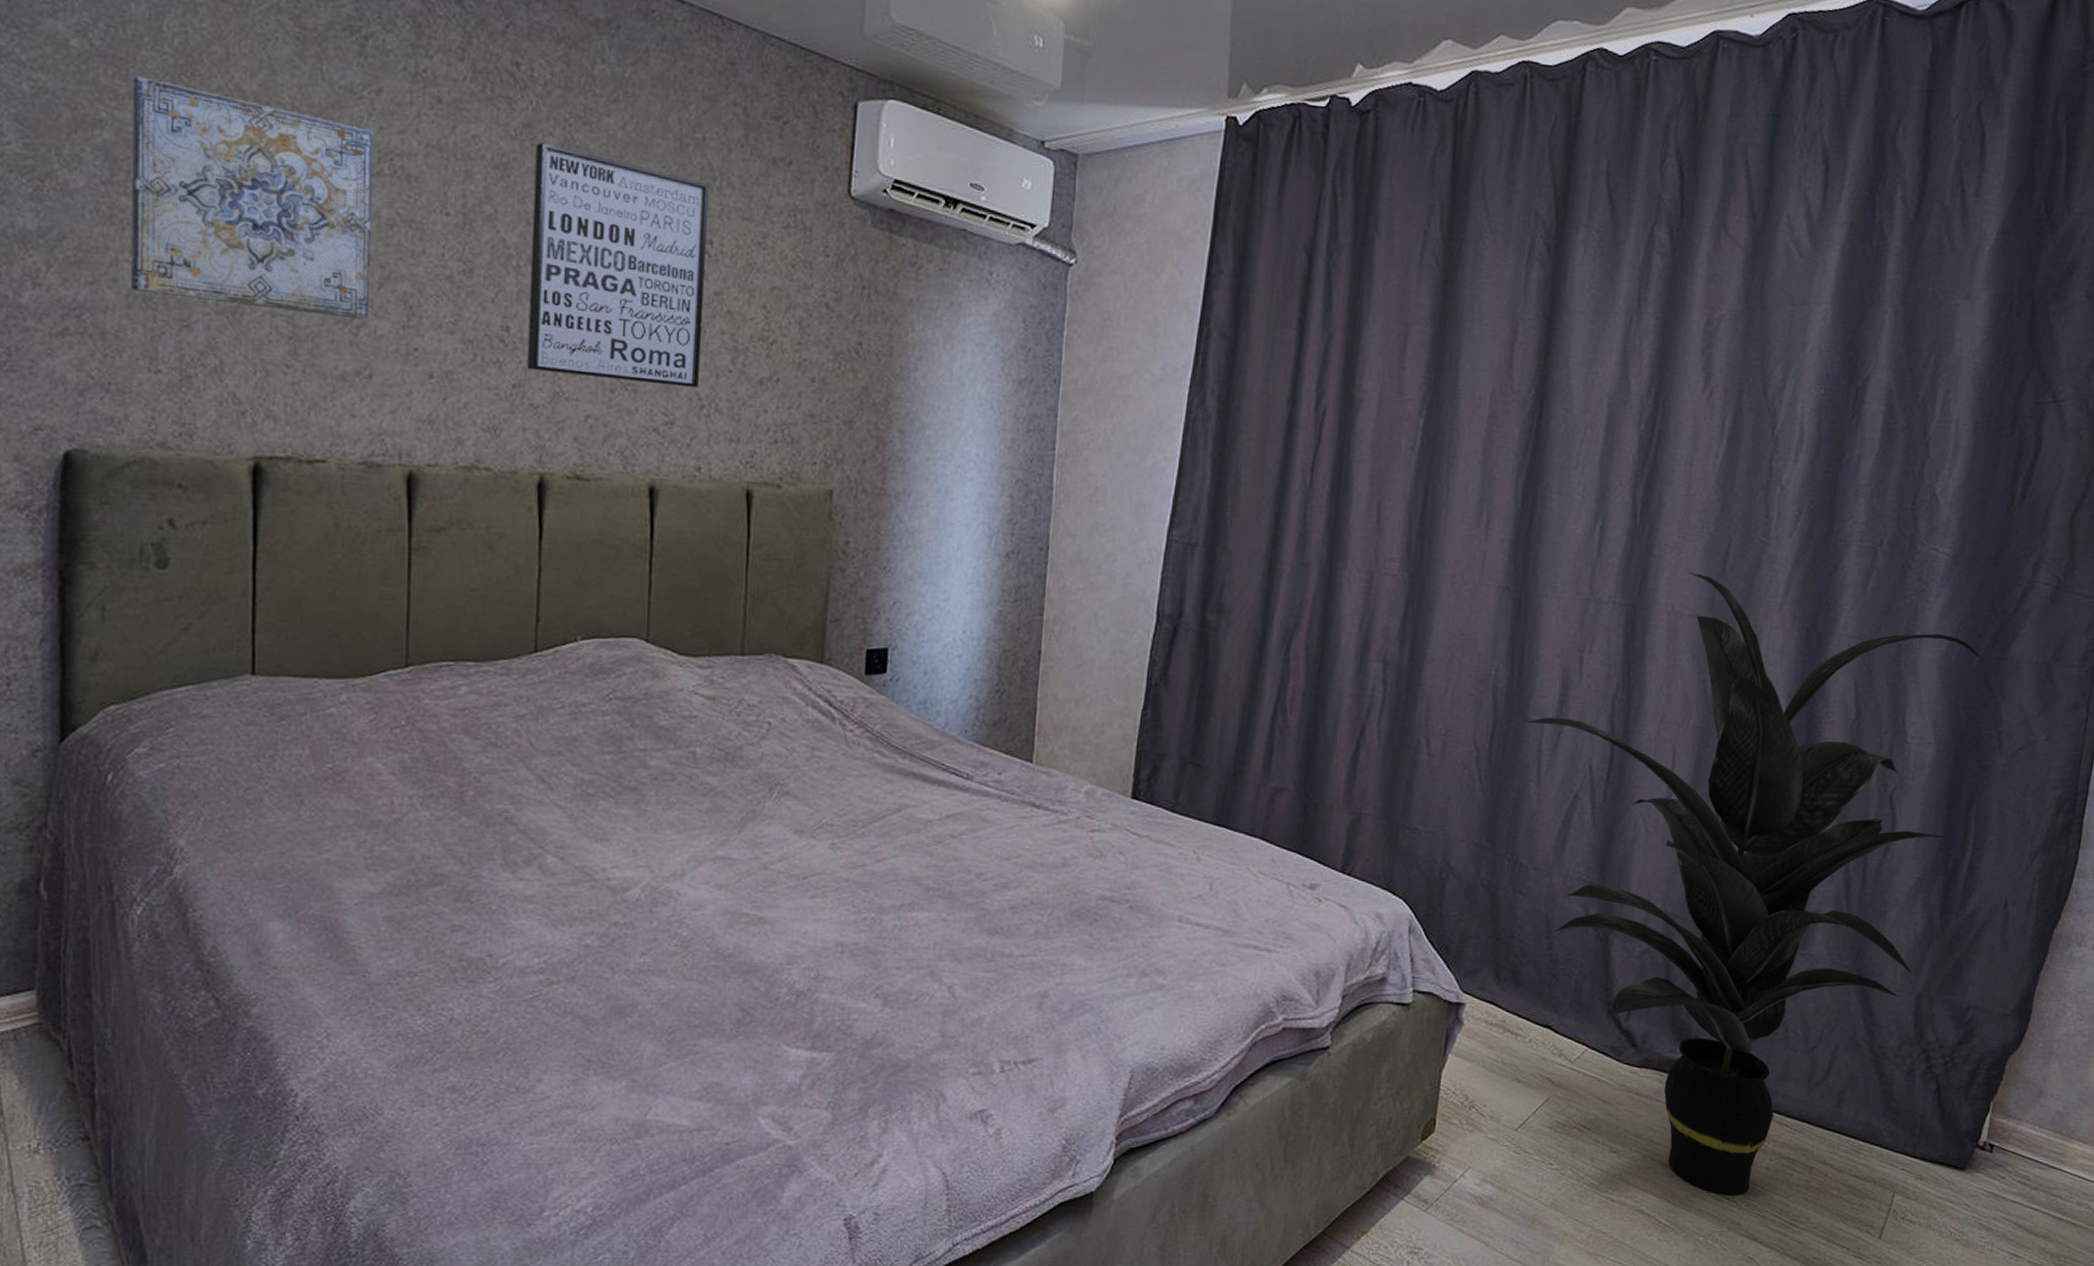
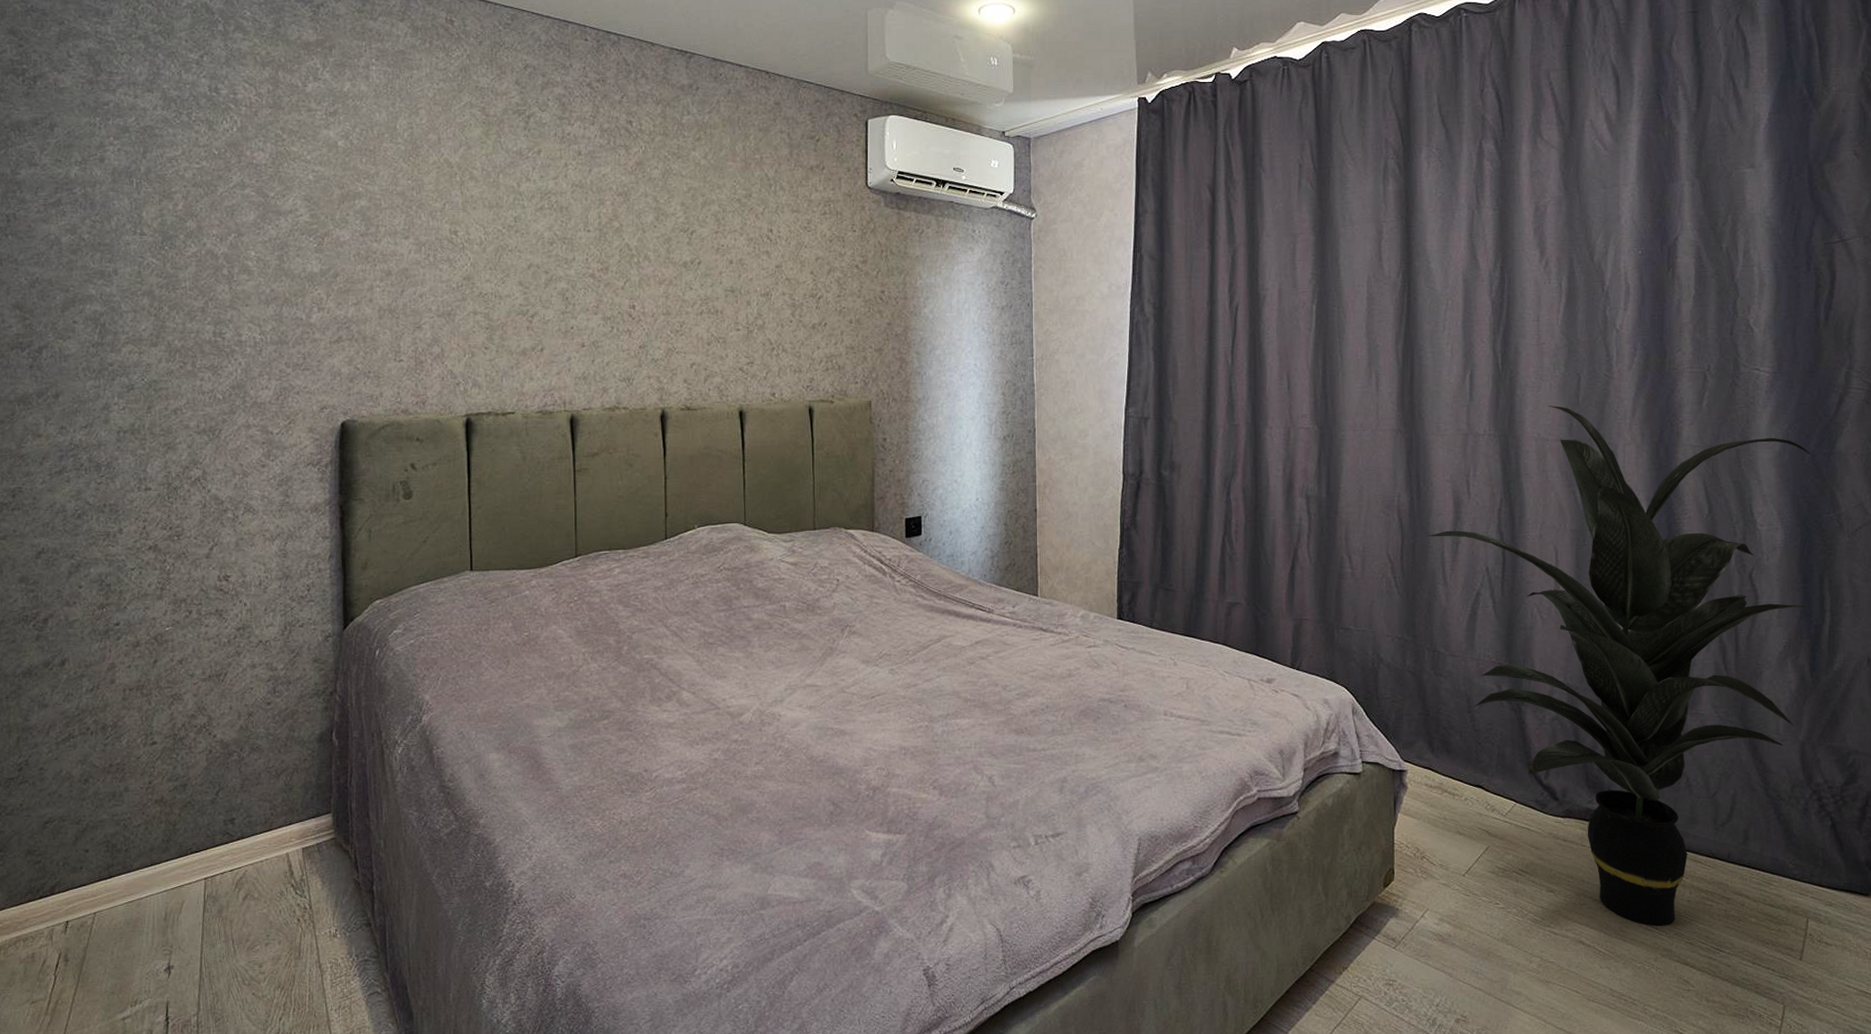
wall art: present [131,76,373,320] -> none [379,161,539,311]
wall art: present [527,142,709,388] -> none [646,174,769,336]

